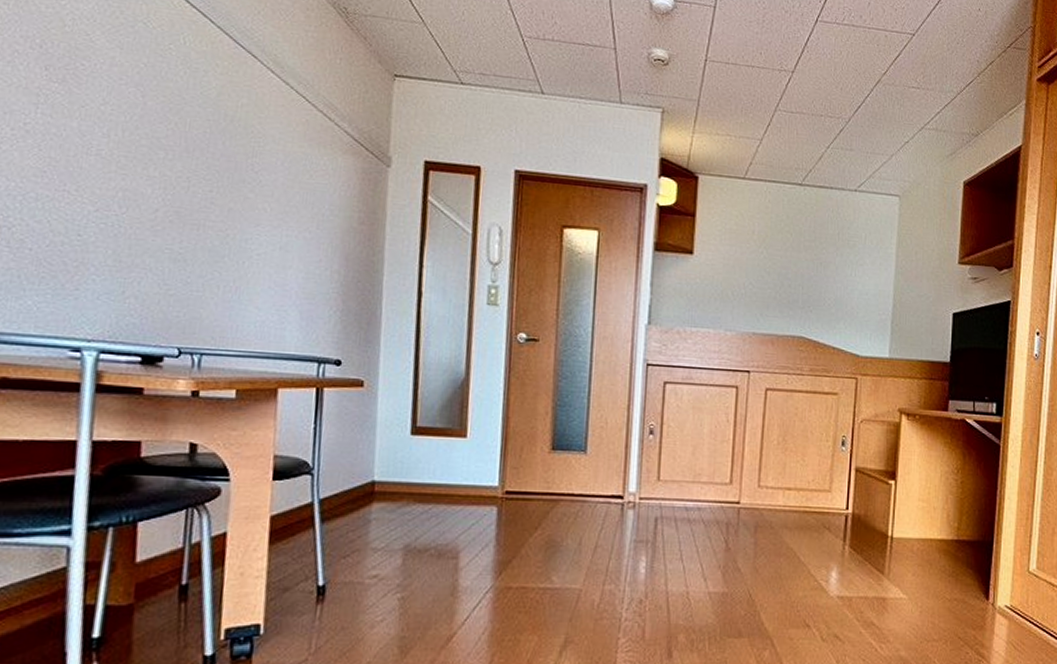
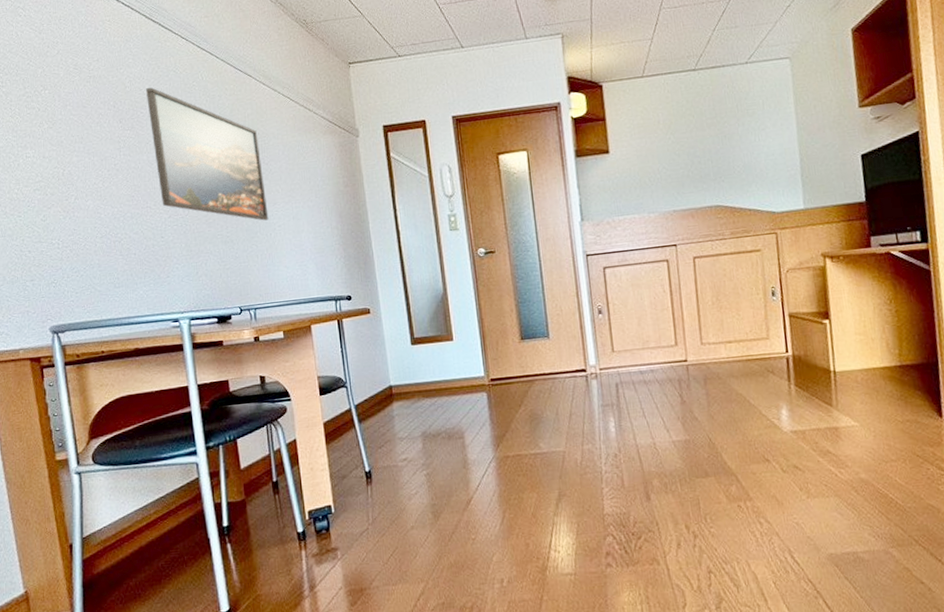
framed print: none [88,35,251,244] -> present [145,87,269,221]

